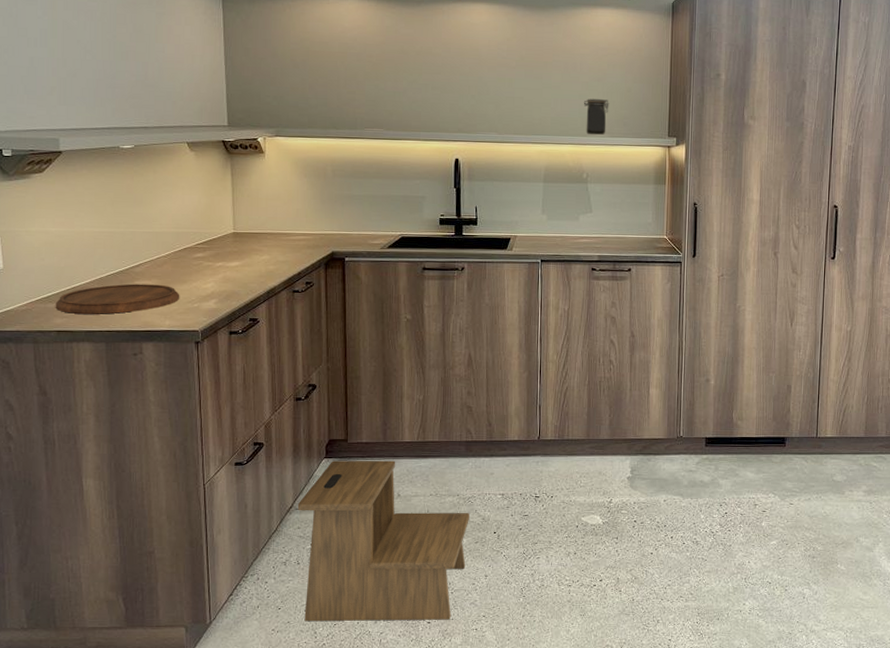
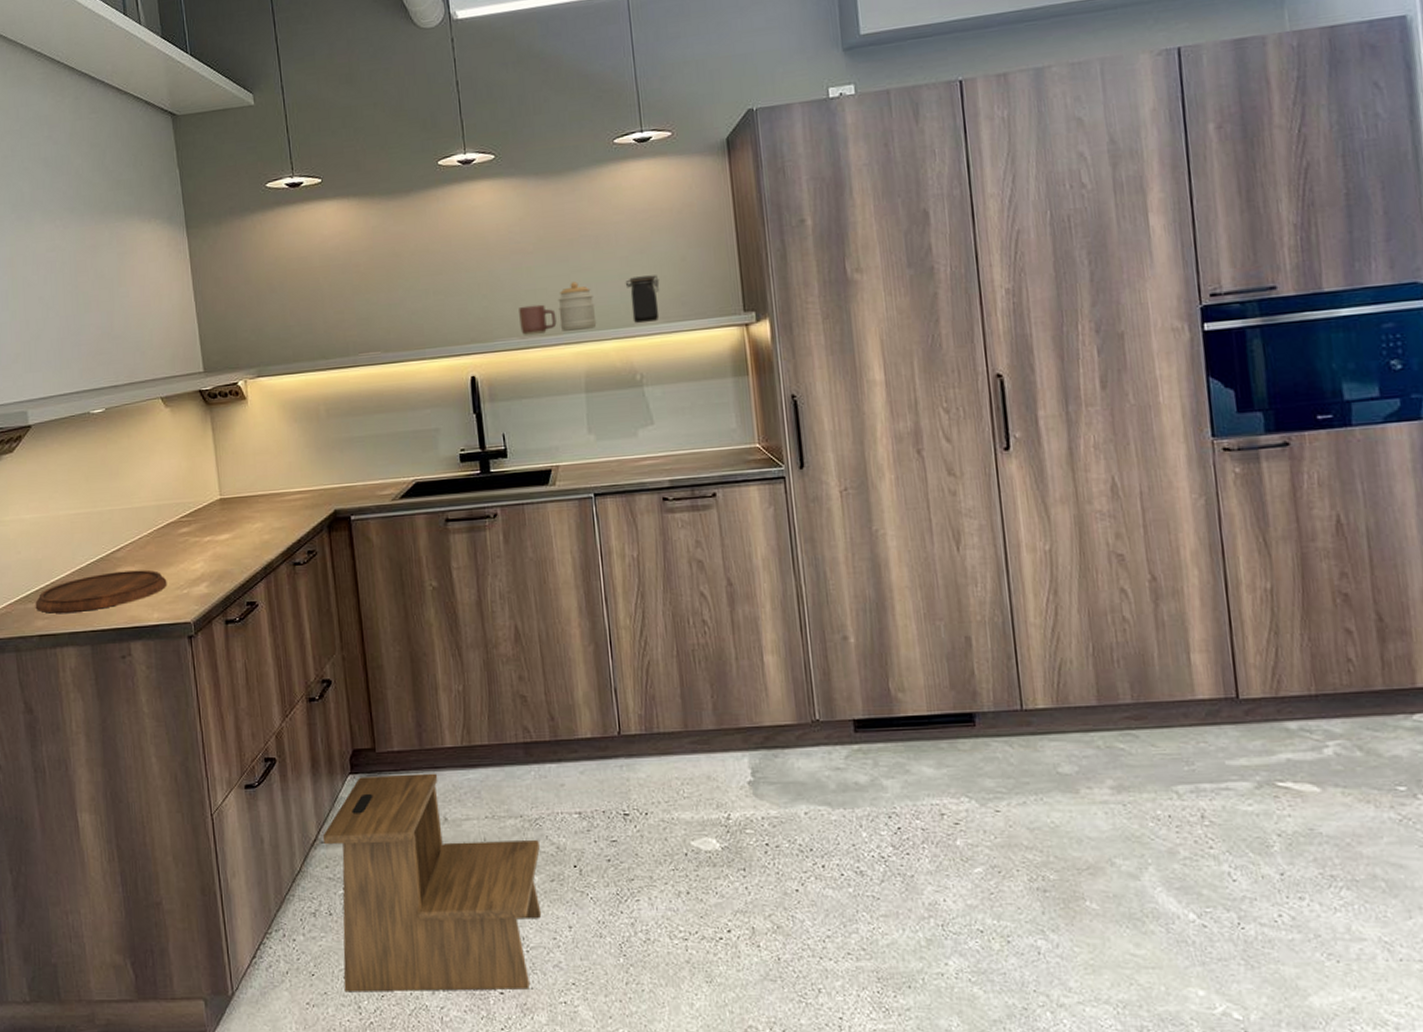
mug: none [499,109,528,133] -> present [519,304,557,337]
jar: none [530,95,558,134] -> present [558,281,597,331]

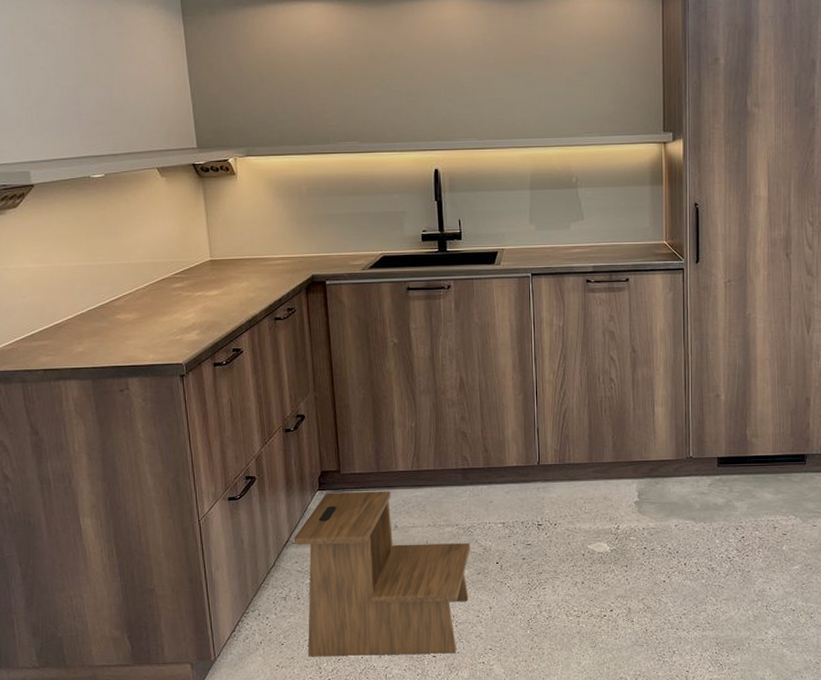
cutting board: present [35,570,167,614] -> none [39,317,162,351]
mug: present [519,304,557,337] -> none [478,112,510,138]
jar: present [558,281,597,331] -> none [512,95,543,136]
jar: present [625,275,660,324] -> none [569,95,597,135]

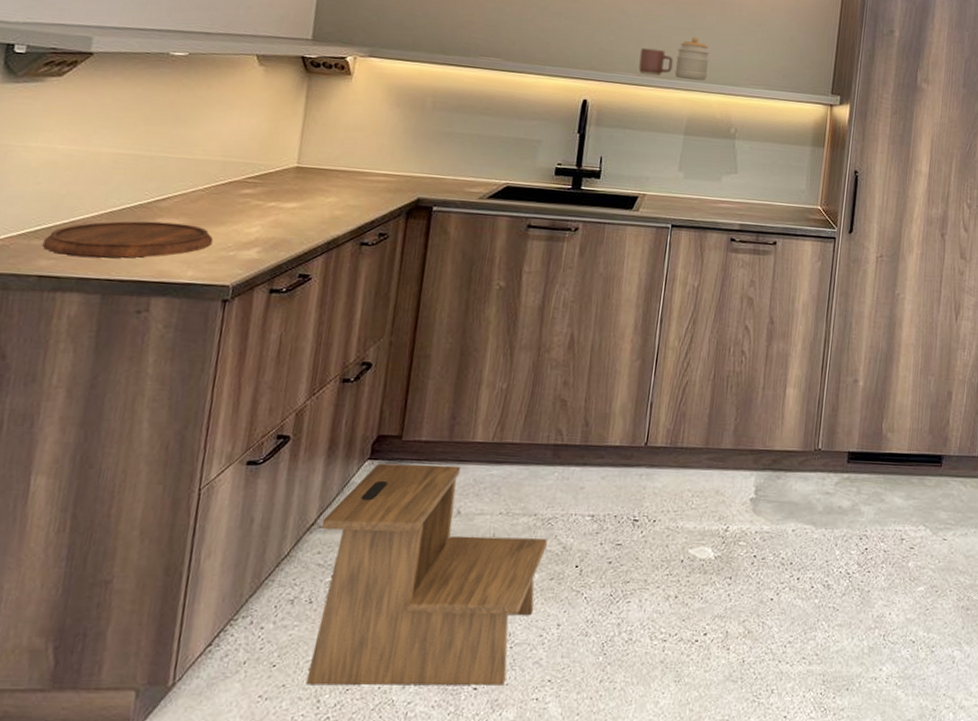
cutting board: none [39,317,162,351] -> present [42,221,214,258]
mug: none [478,112,510,138] -> present [638,47,674,77]
jar: none [512,95,543,136] -> present [674,37,709,81]

